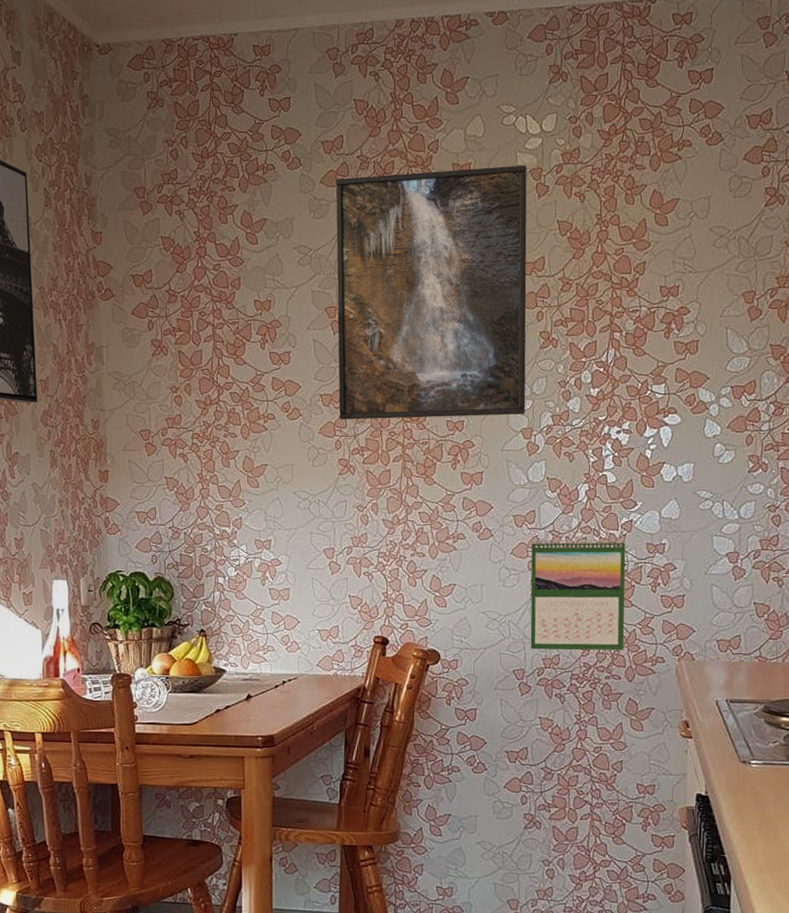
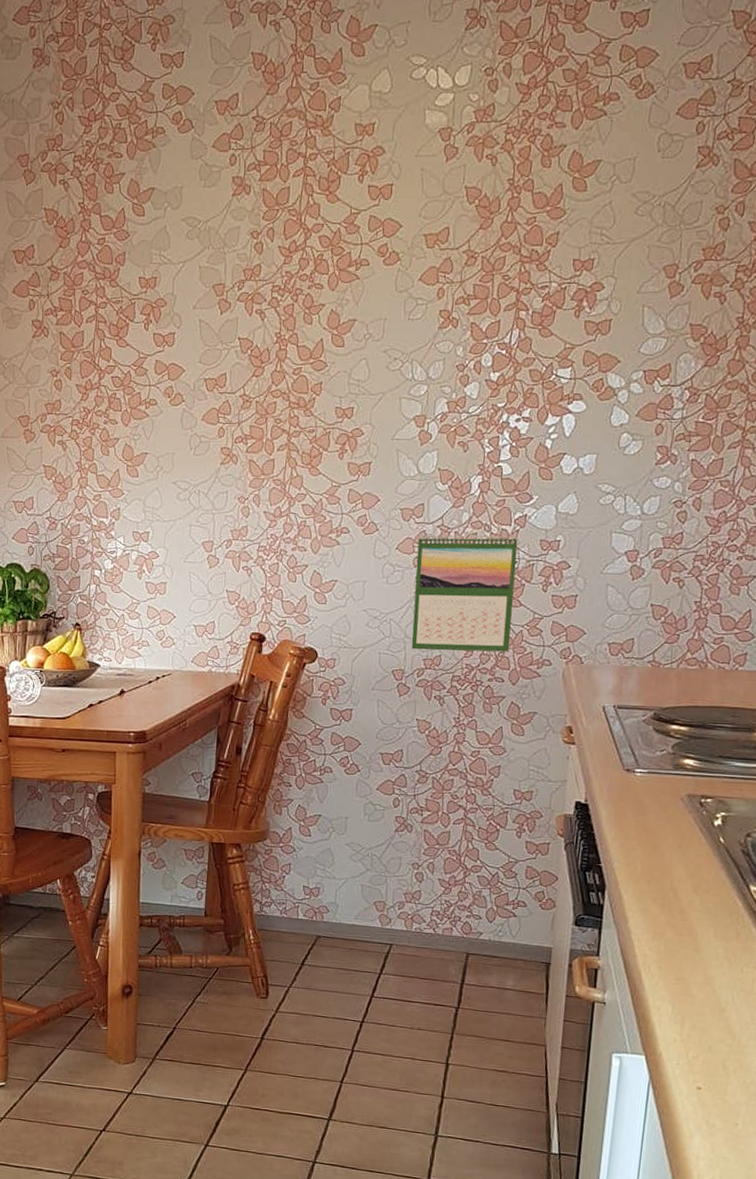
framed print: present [335,165,527,420] -> none [223,124,436,406]

